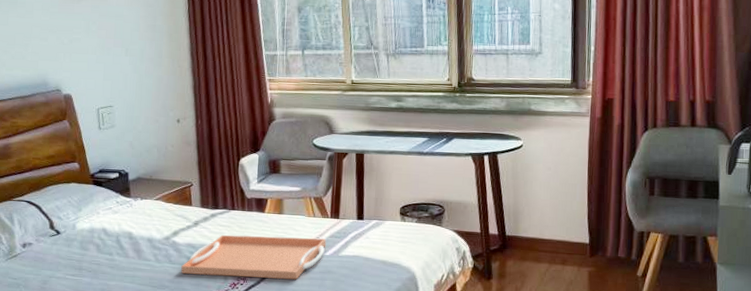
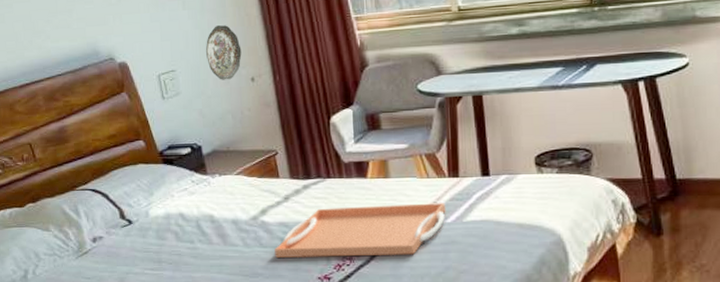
decorative plate: none [140,72,172,119] -> present [205,25,242,80]

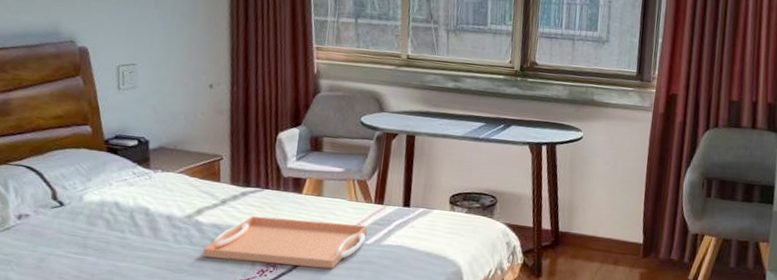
decorative plate: present [205,25,242,80] -> none [169,30,205,83]

